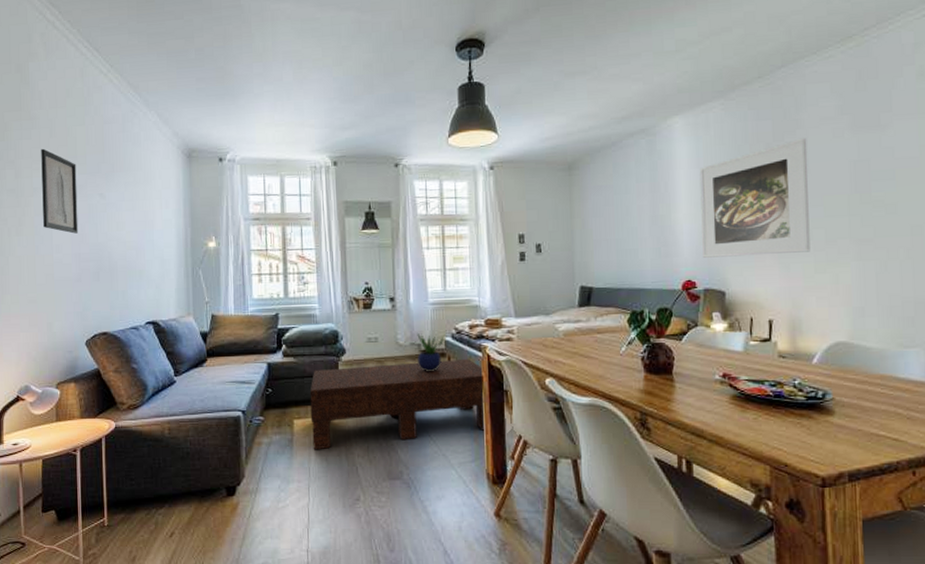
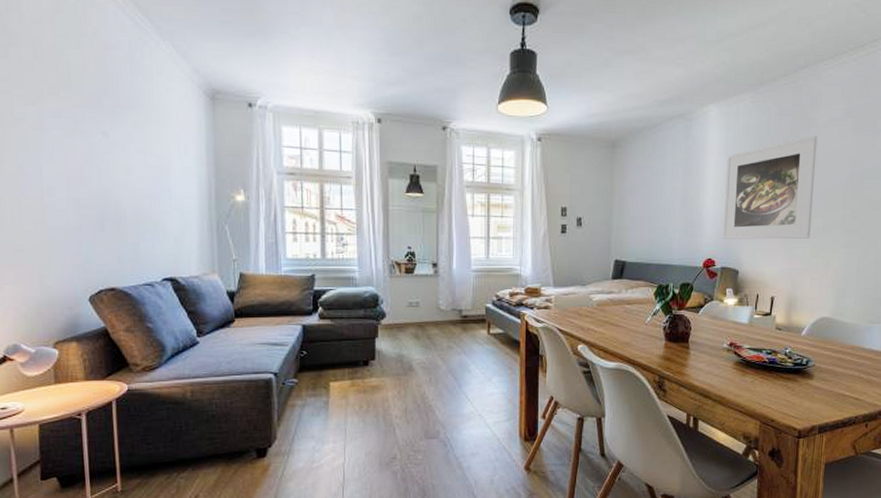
wall art: present [41,148,79,234] -> none [22,71,76,176]
coffee table: present [310,358,484,450] -> none [347,325,522,412]
potted plant: present [417,332,445,371] -> none [459,298,485,336]

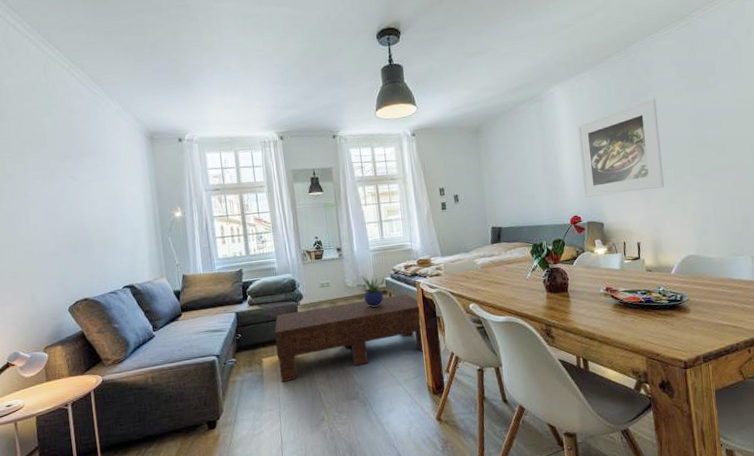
coffee table: none [347,325,522,412] -> present [274,293,423,382]
potted plant: none [459,298,485,336] -> present [362,275,386,307]

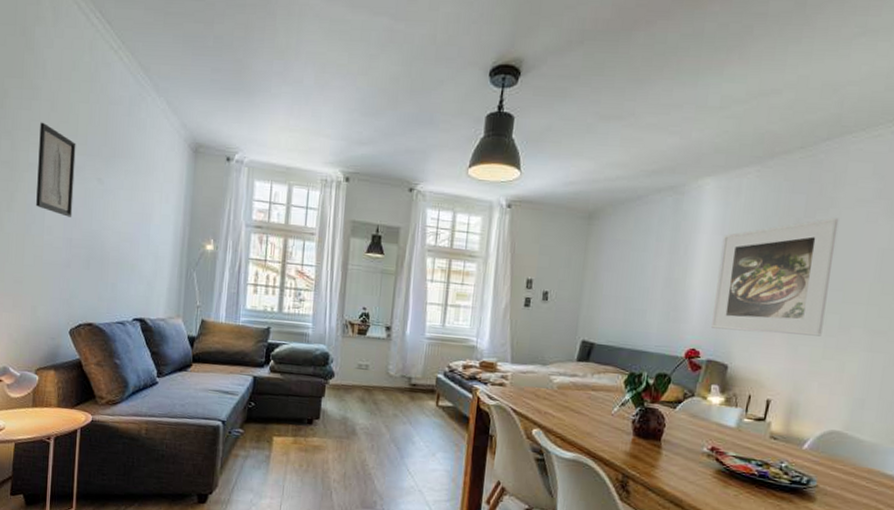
wall art: none [11,138,54,213] -> present [36,122,76,217]
coffee table: present [274,293,423,382] -> none [289,389,472,472]
potted plant: present [362,275,386,307] -> none [406,365,436,406]

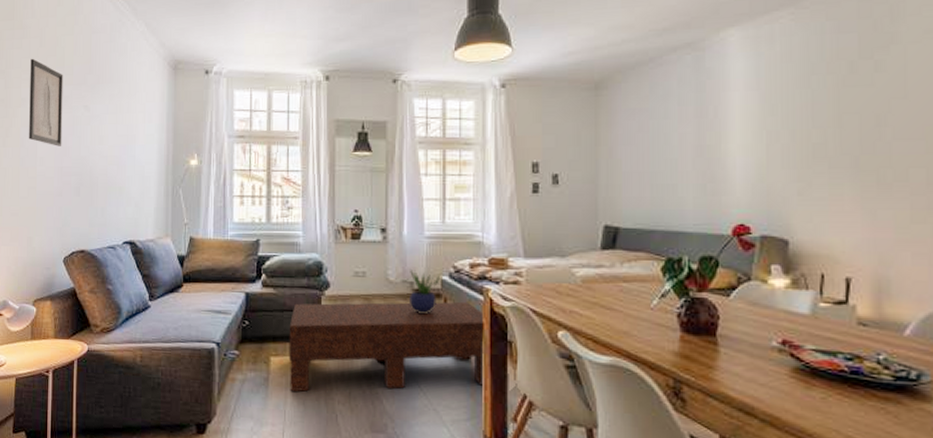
coffee table: none [289,389,472,472] -> present [289,301,485,392]
potted plant: none [406,365,436,406] -> present [410,268,441,313]
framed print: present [711,217,839,337] -> none [759,55,906,198]

